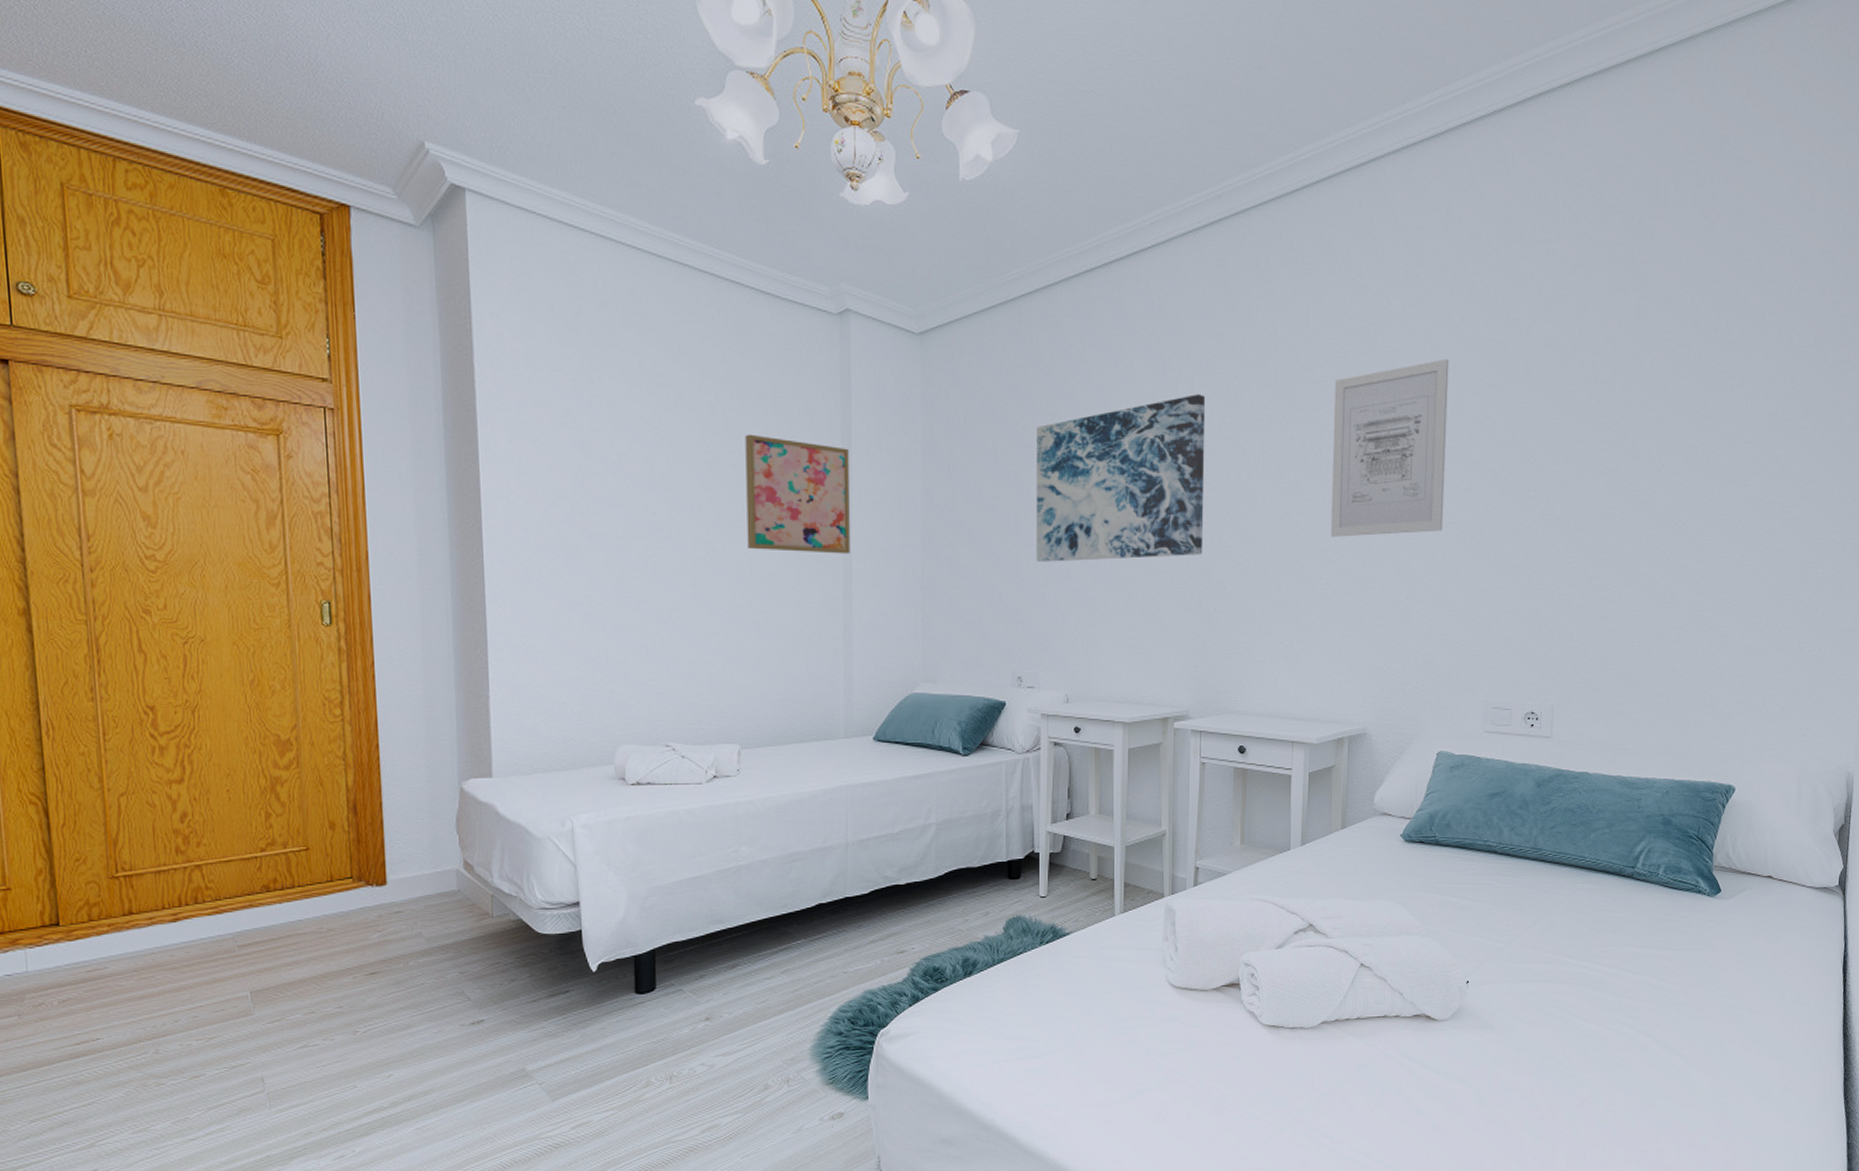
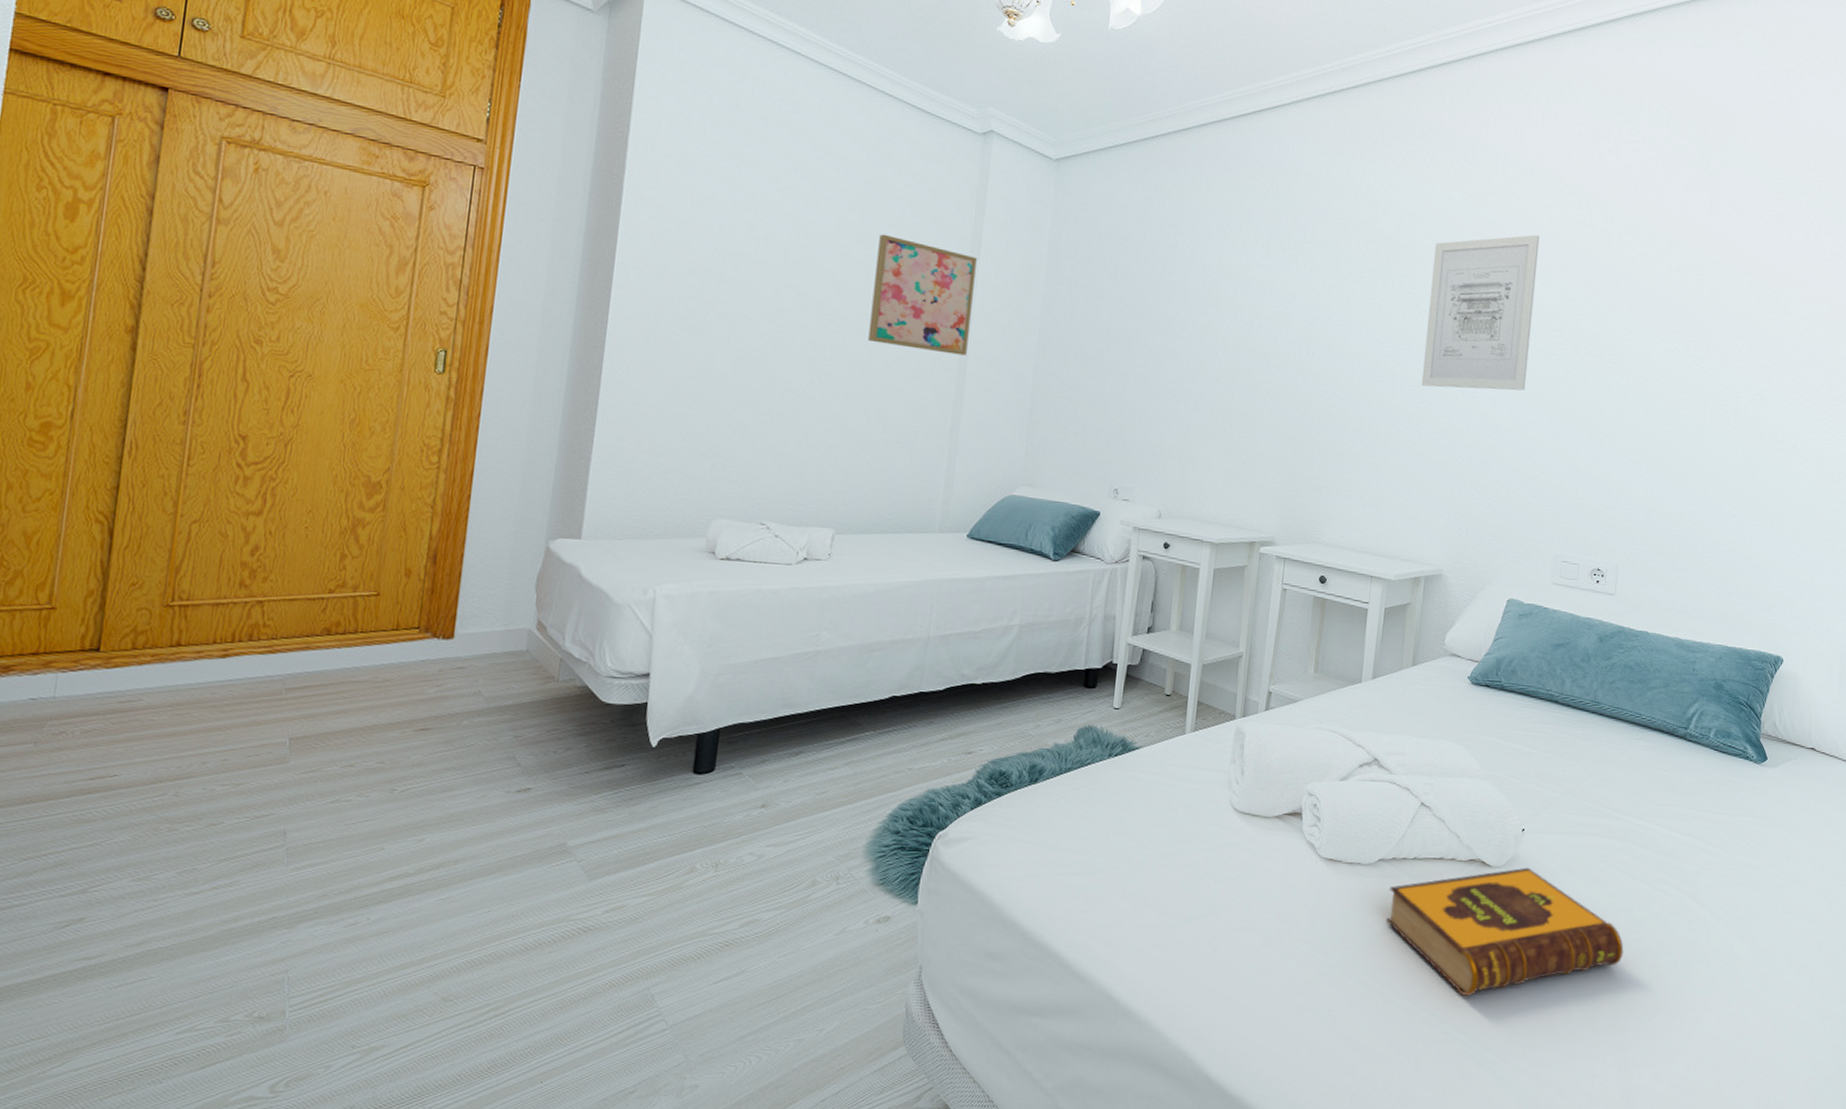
wall art: present [1036,394,1206,562] -> none [1143,242,1316,390]
hardback book: none [1332,1018,1578,1147] -> present [1385,867,1624,997]

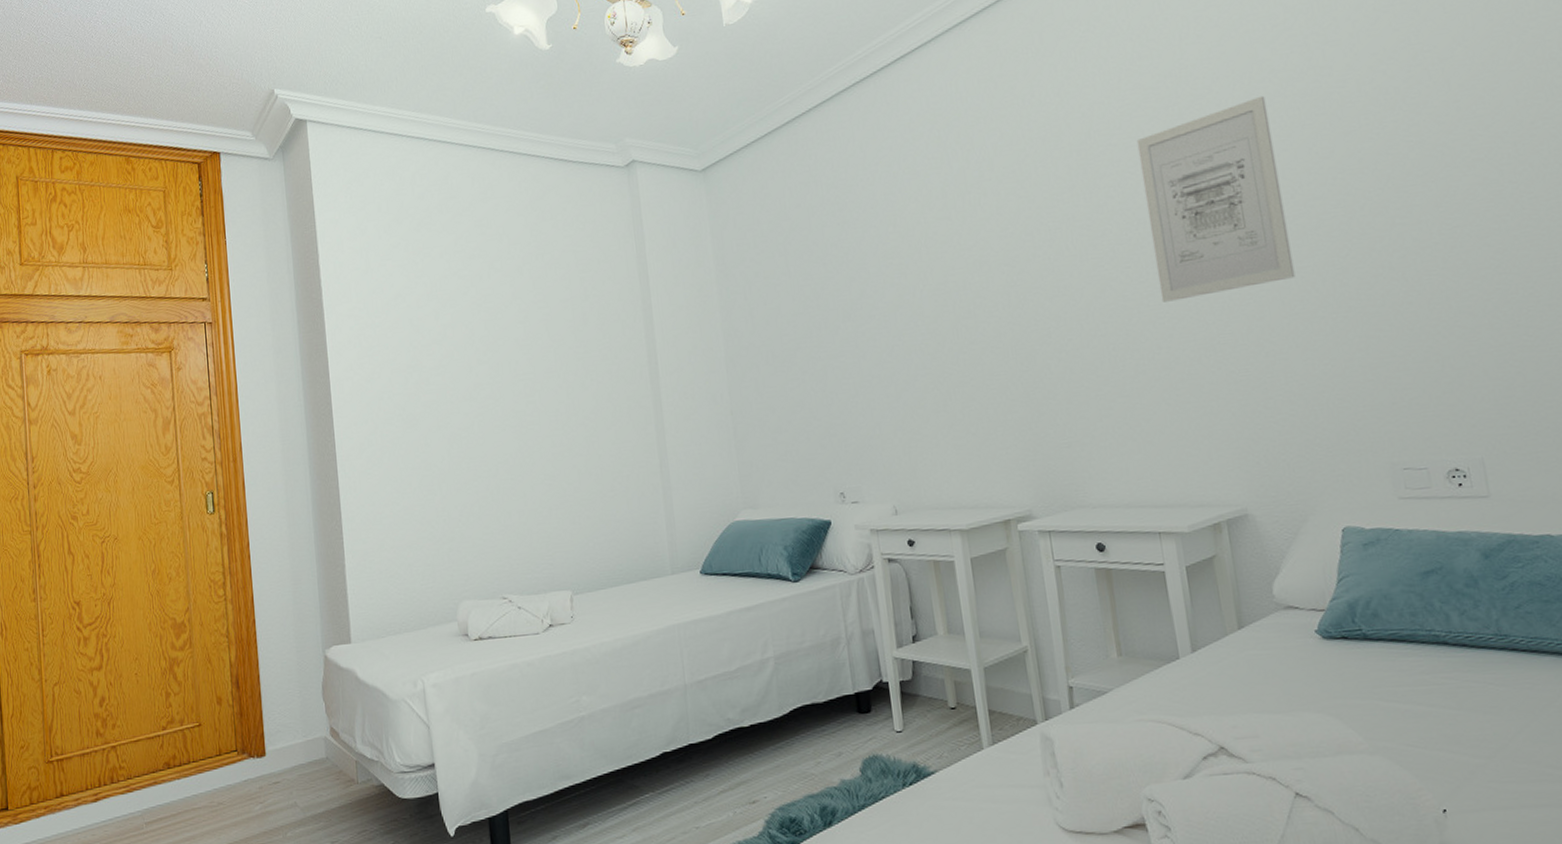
wall art: present [868,234,977,356] -> none [551,288,659,398]

